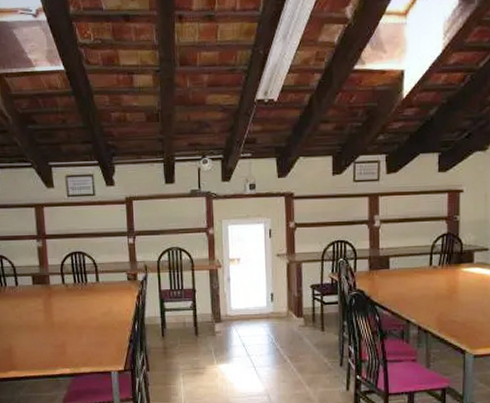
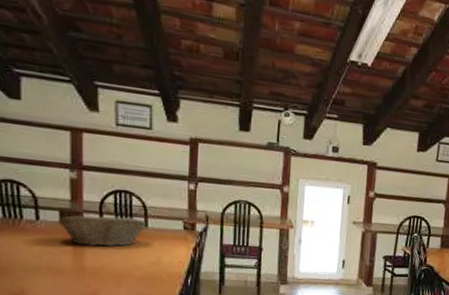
fruit basket: none [32,274,97,304] -> present [58,215,146,247]

